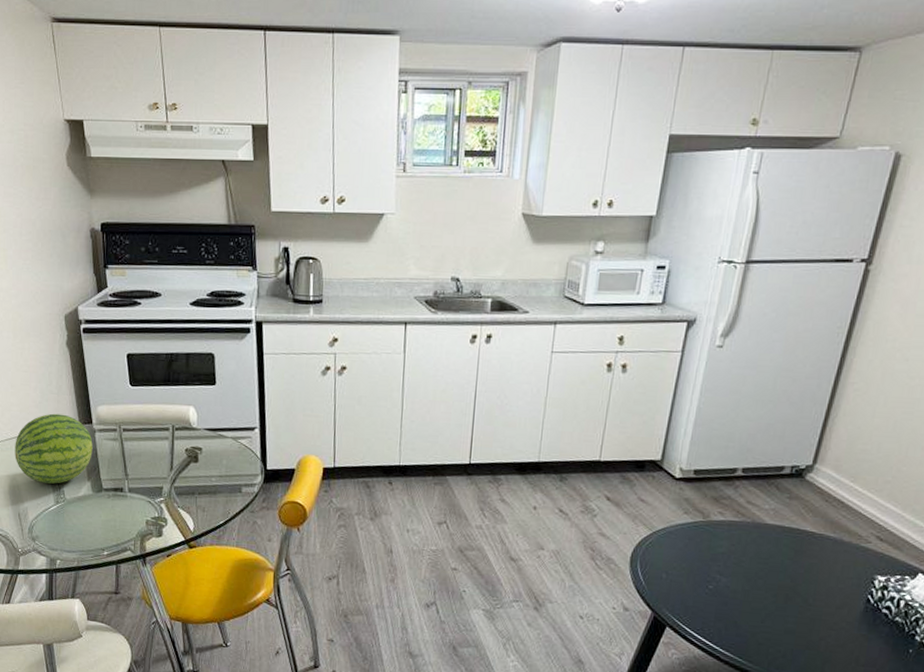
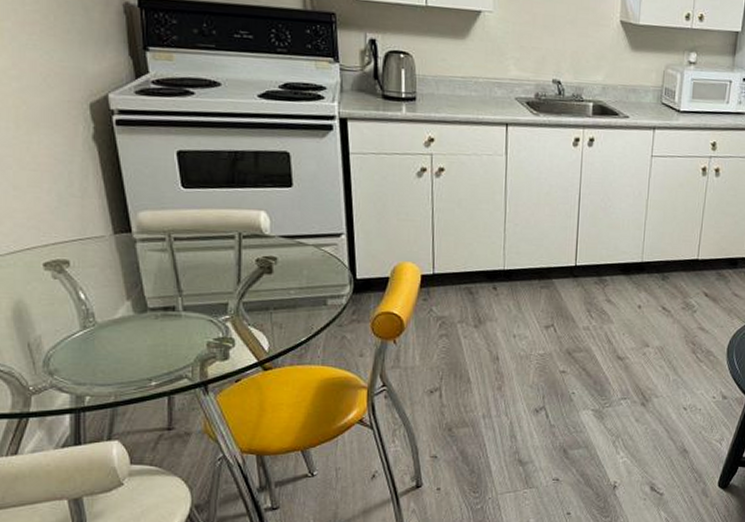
fruit: present [15,413,93,484] -> none [20,220,133,305]

